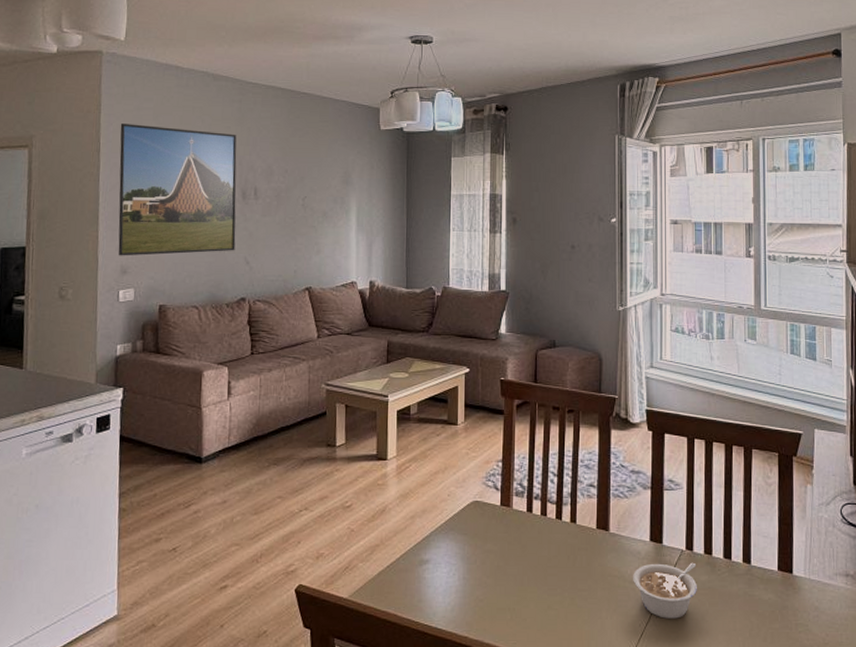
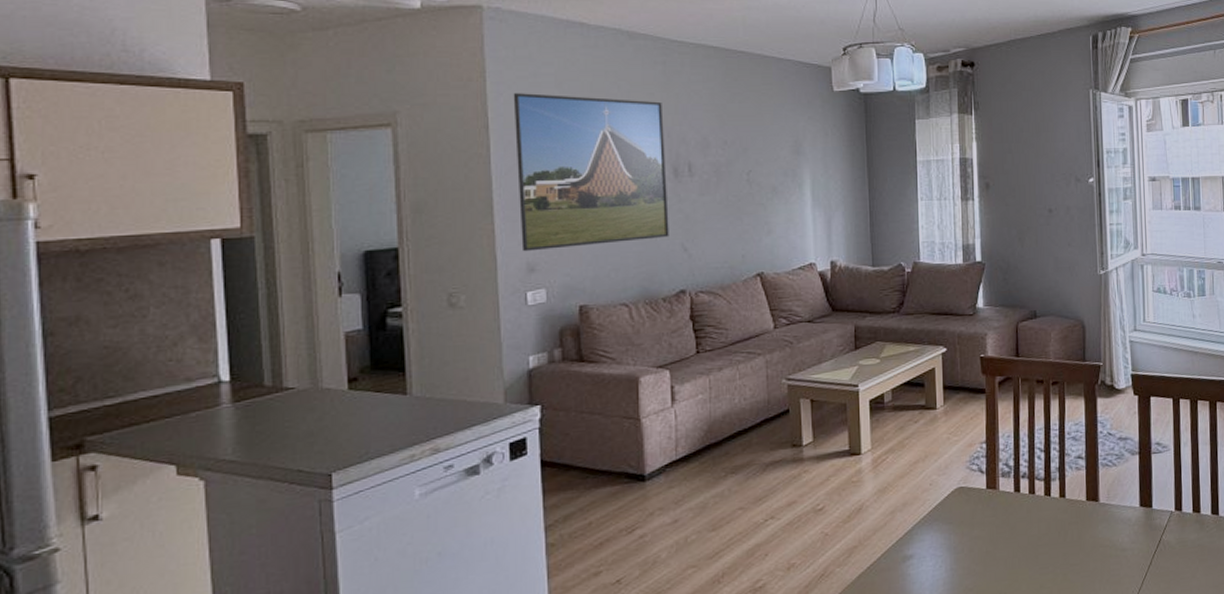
legume: present [633,562,697,619] -> none [1124,522,1187,582]

